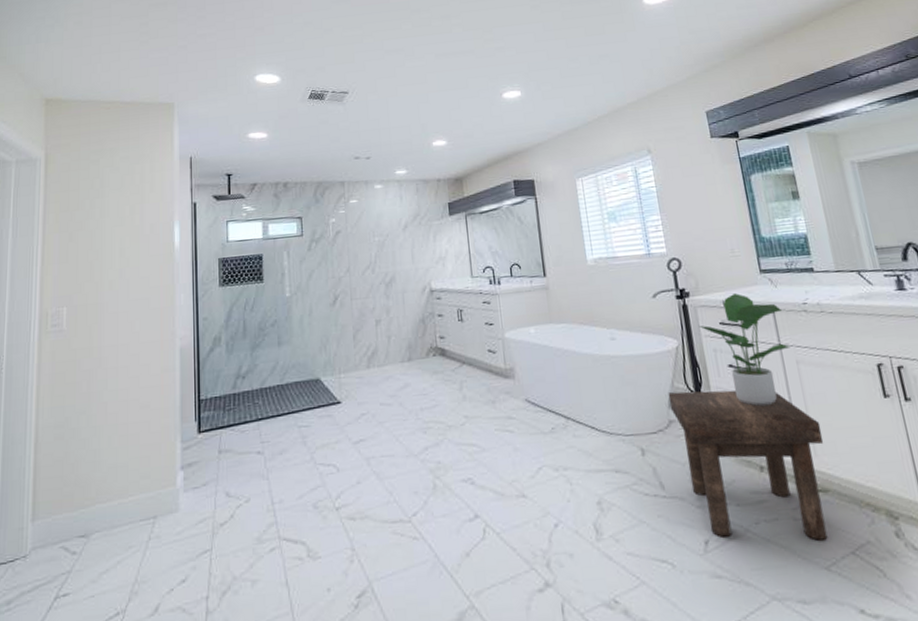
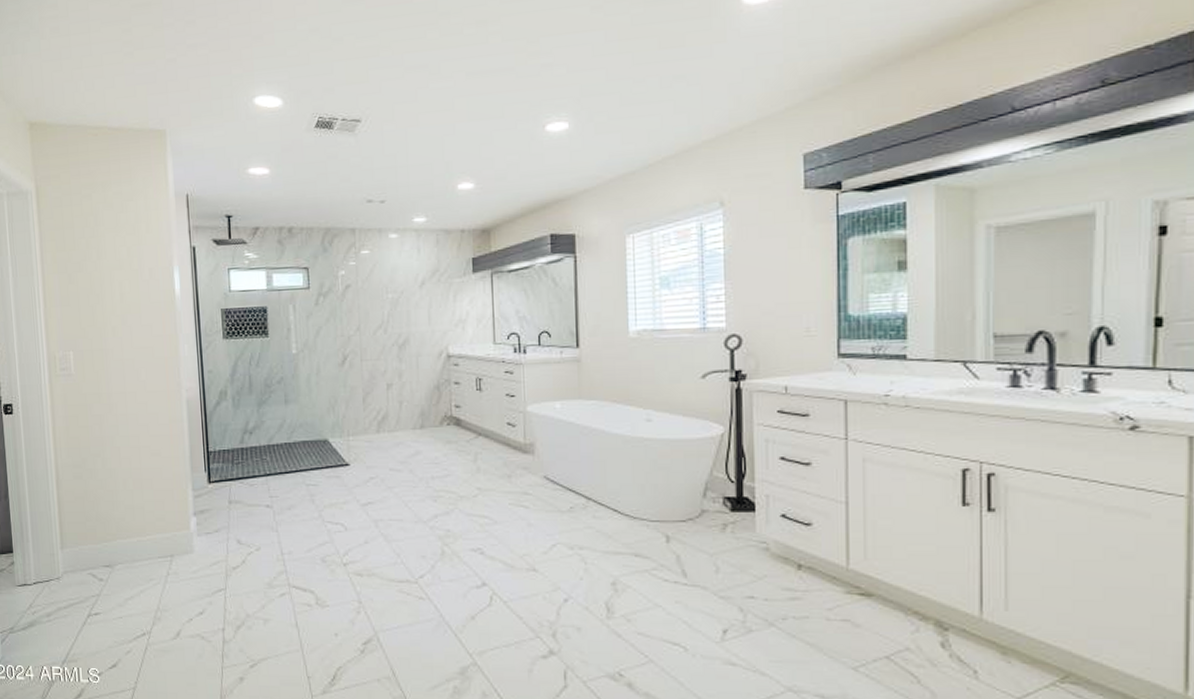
stool: present [668,390,828,541] -> none [704,481,878,642]
potted plant: present [698,292,790,406] -> none [751,378,859,503]

